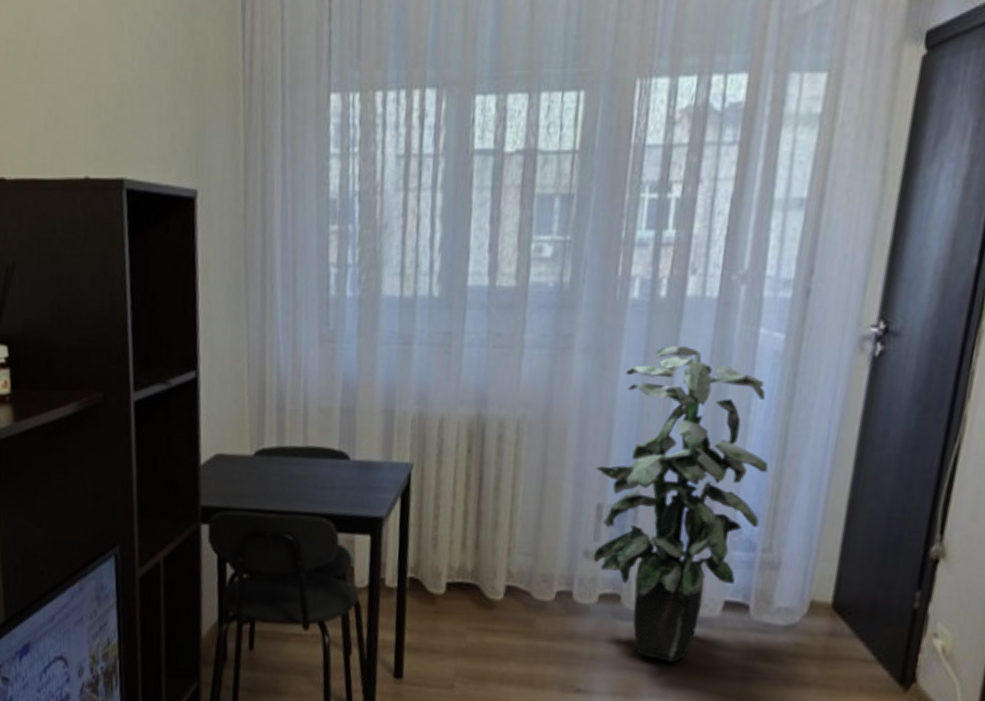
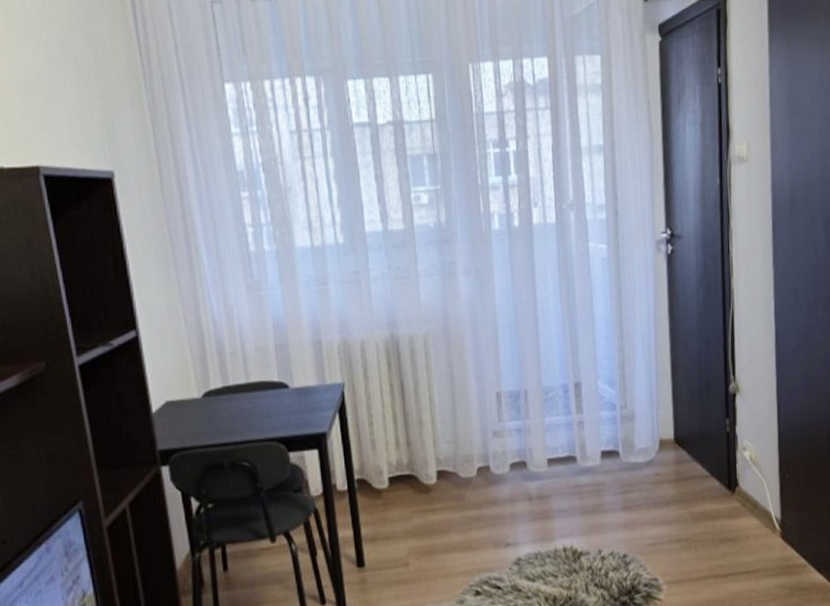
indoor plant: present [593,345,769,663] -> none [490,261,614,507]

